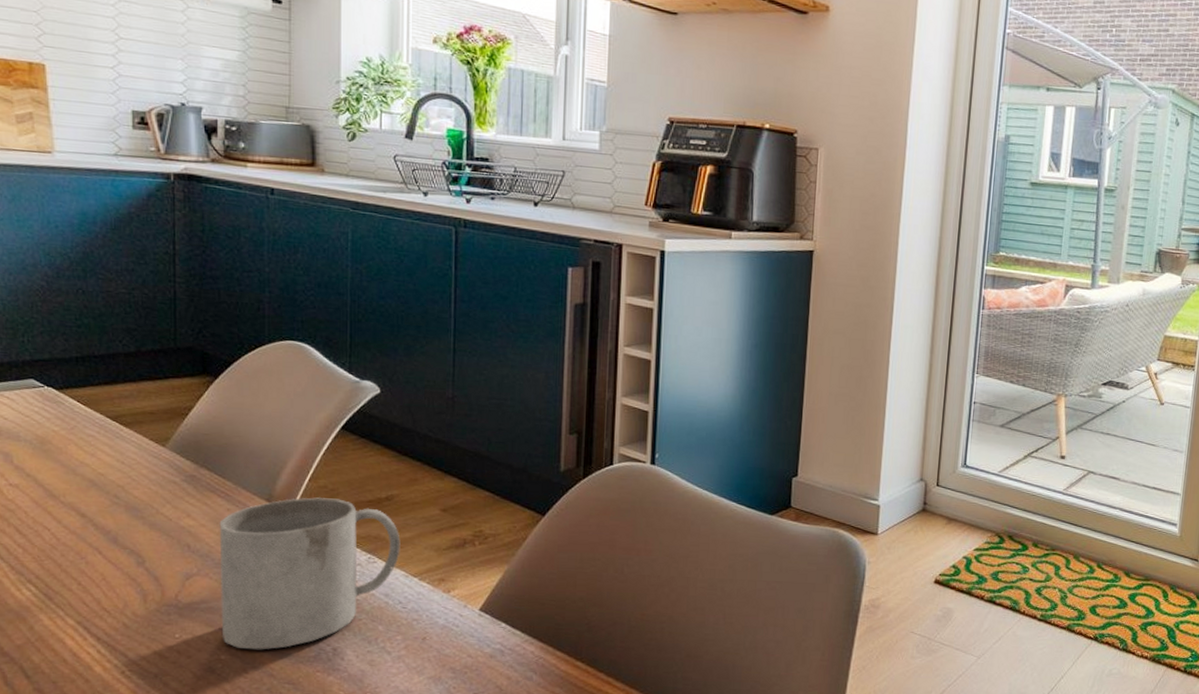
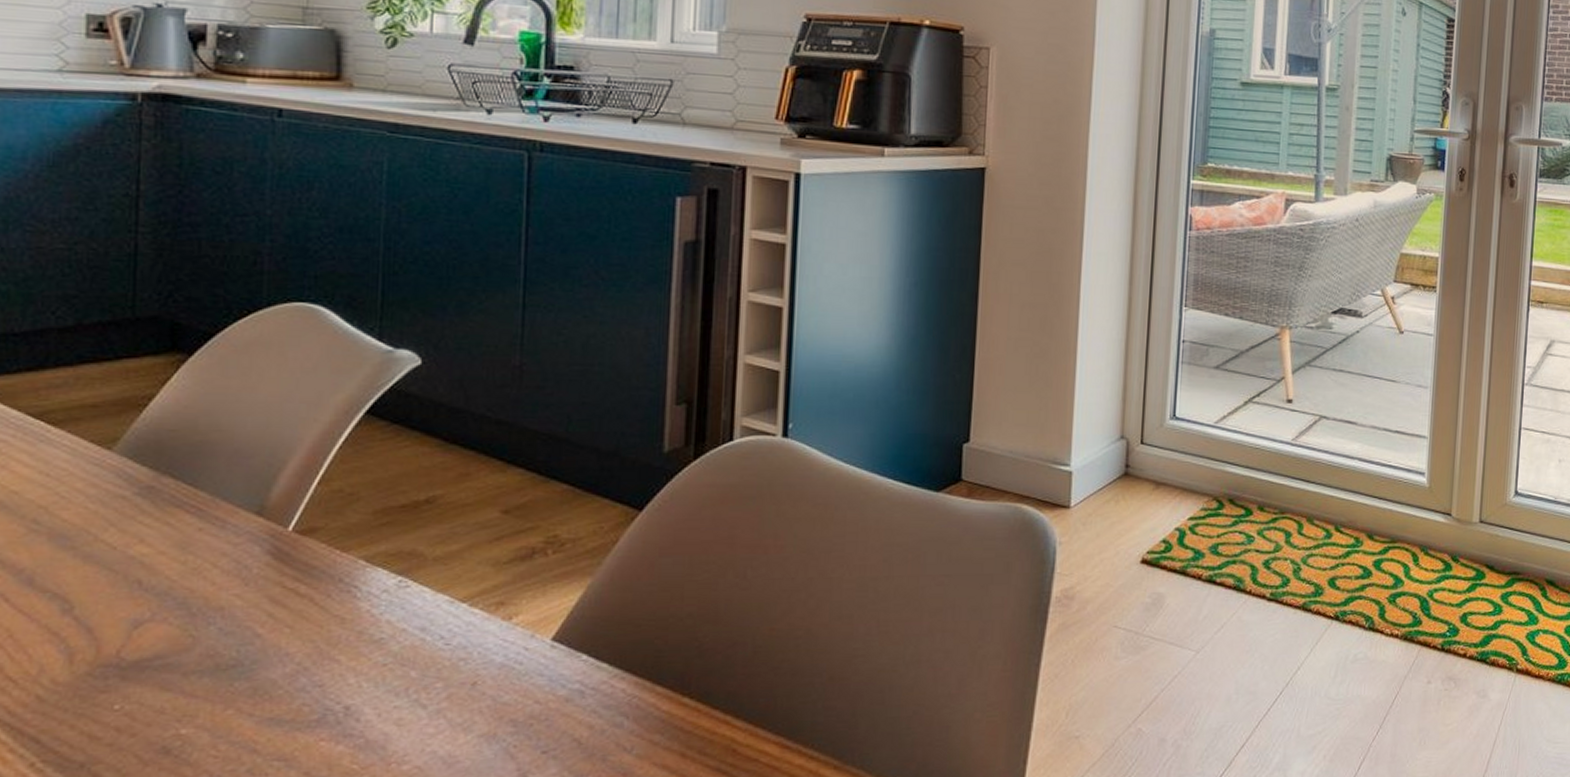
mug: present [219,497,401,650] -> none [183,505,445,718]

